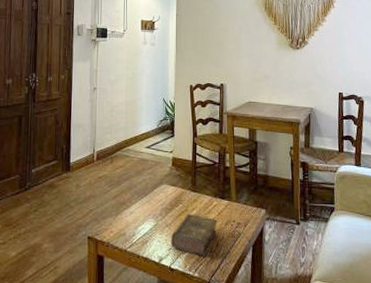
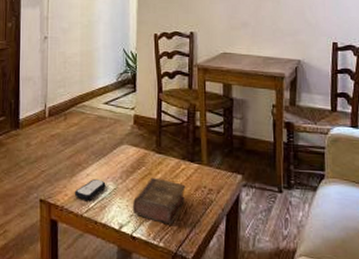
remote control: none [119,217,147,236] -> present [74,179,106,200]

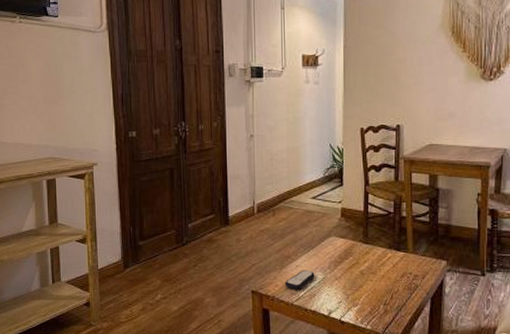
book: present [132,177,186,225] -> none [340,266,392,309]

